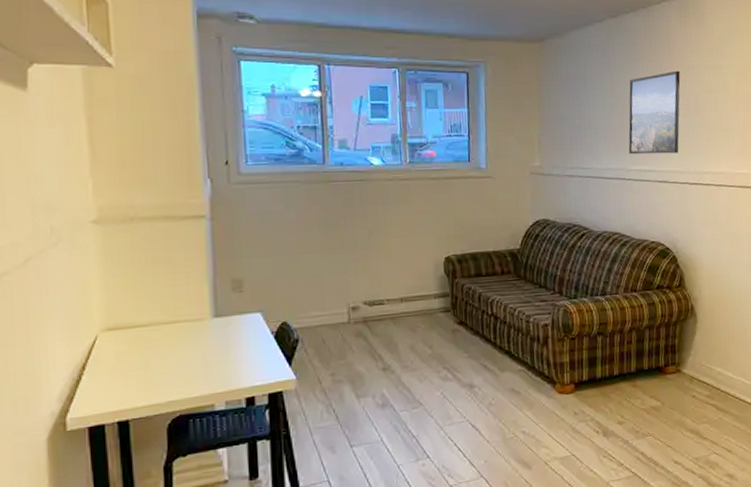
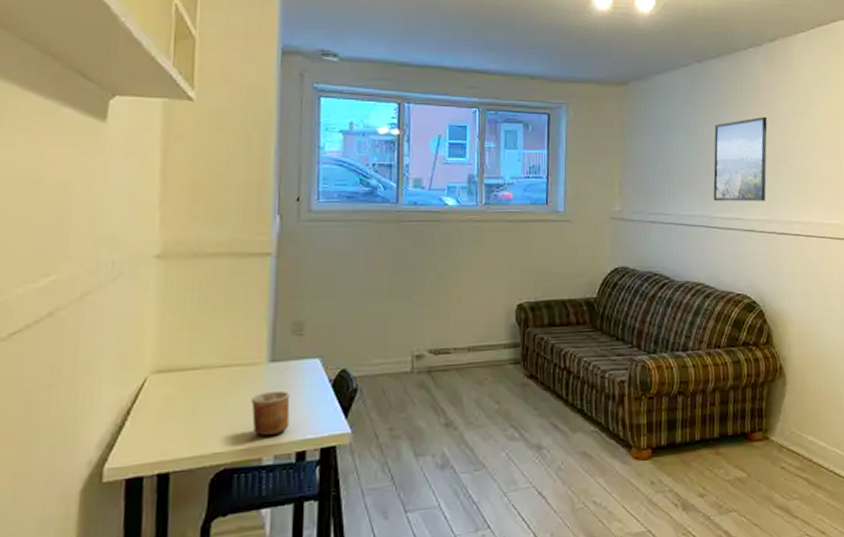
cup: none [199,343,237,385] -> present [251,390,291,436]

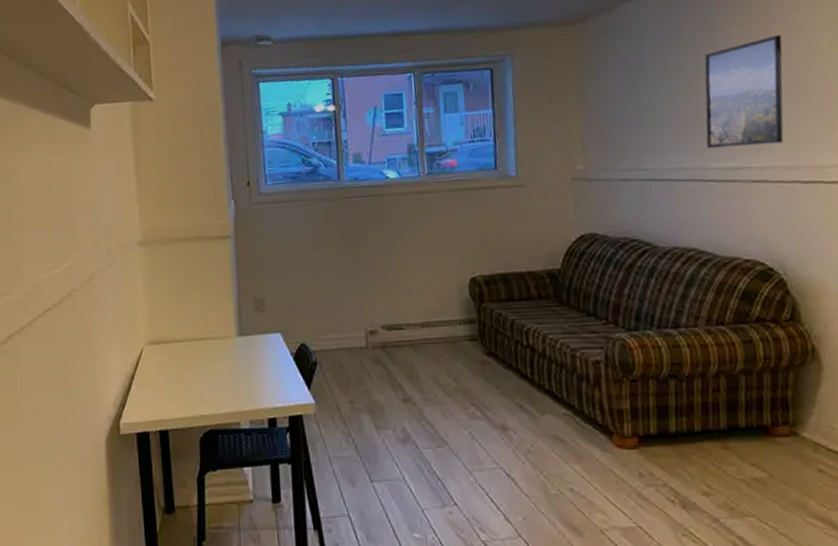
cup: present [251,390,291,436] -> none [226,362,260,402]

